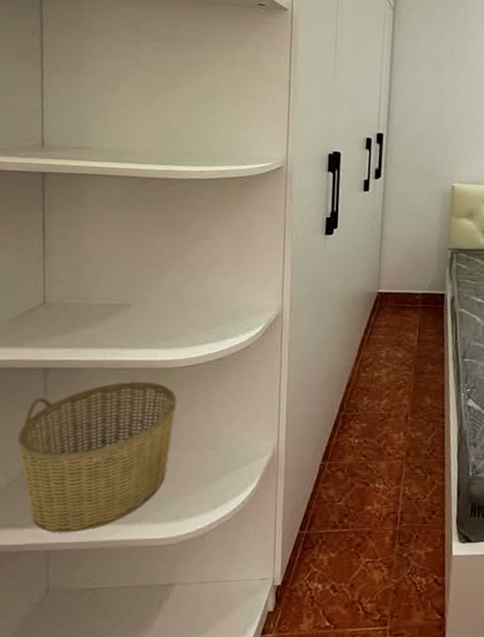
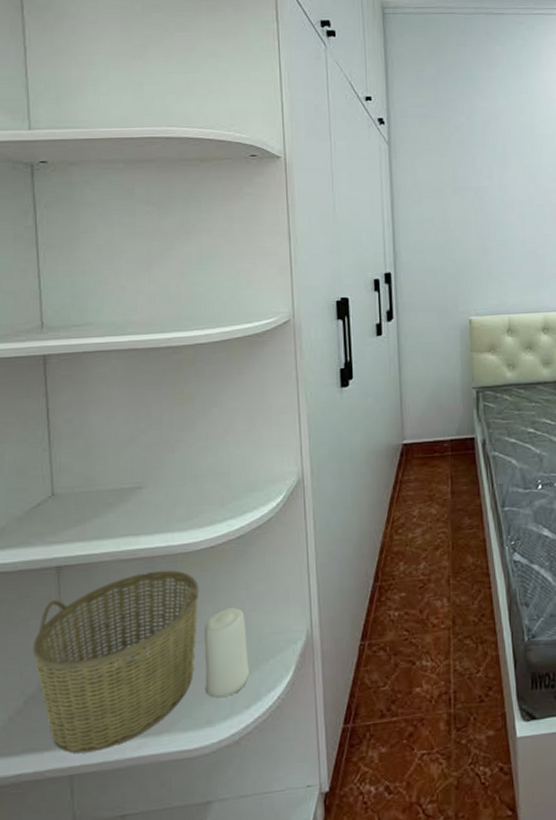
candle: none [176,420,219,498] -> present [204,607,250,699]

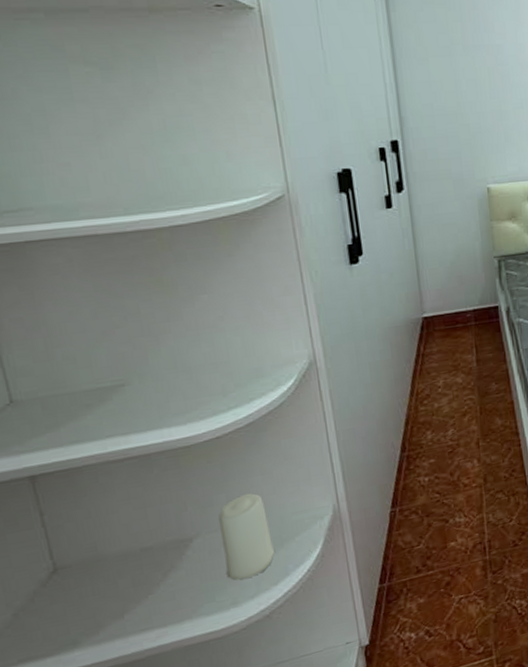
basket: present [32,570,199,754] -> none [13,465,212,655]

